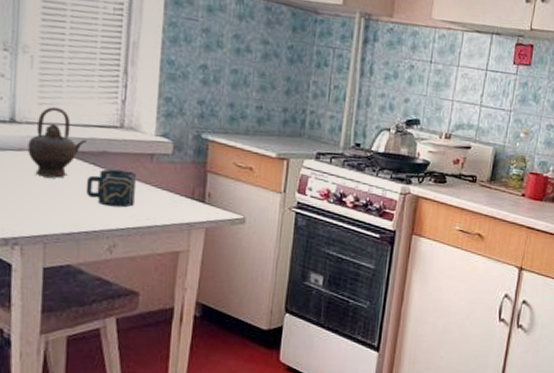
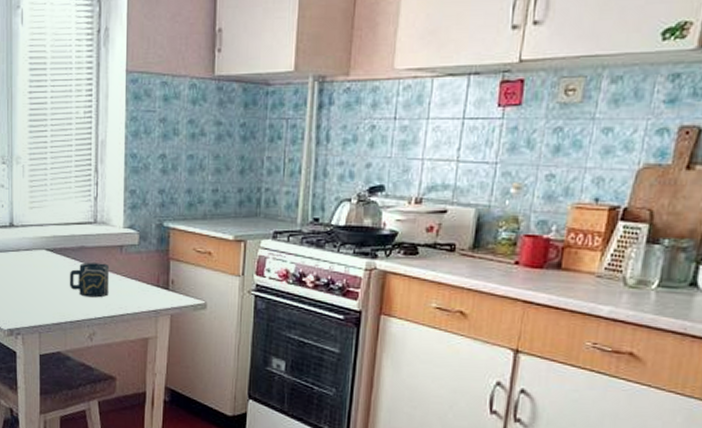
teapot: present [27,107,87,178] -> none [24,210,68,274]

